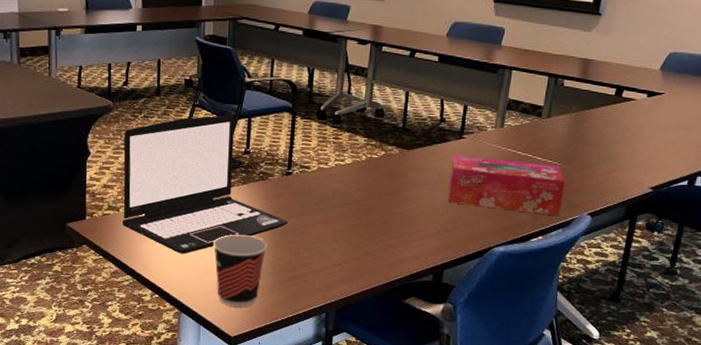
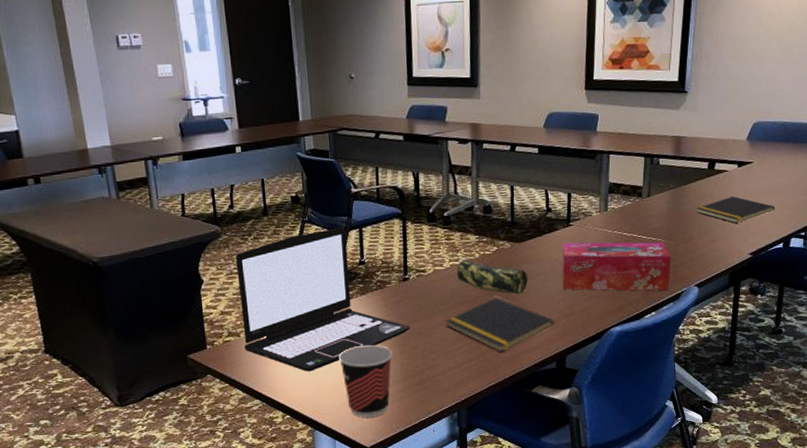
notepad: none [324,201,435,258] -> present [446,296,554,352]
pencil case: none [340,160,414,202] -> present [456,259,529,295]
notepad: none [597,126,684,155] -> present [696,196,776,223]

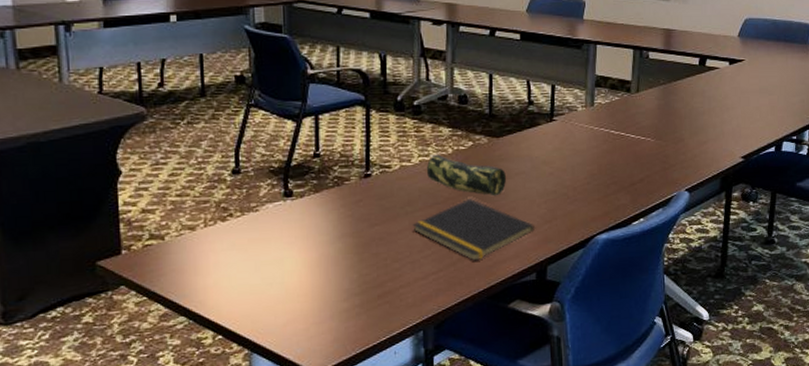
laptop: present [235,228,411,372] -> none [163,114,372,283]
cup: present [338,344,393,417] -> none [284,251,349,338]
tissue box: present [561,242,671,291] -> none [543,139,661,196]
notepad: present [696,196,776,223] -> none [686,95,767,124]

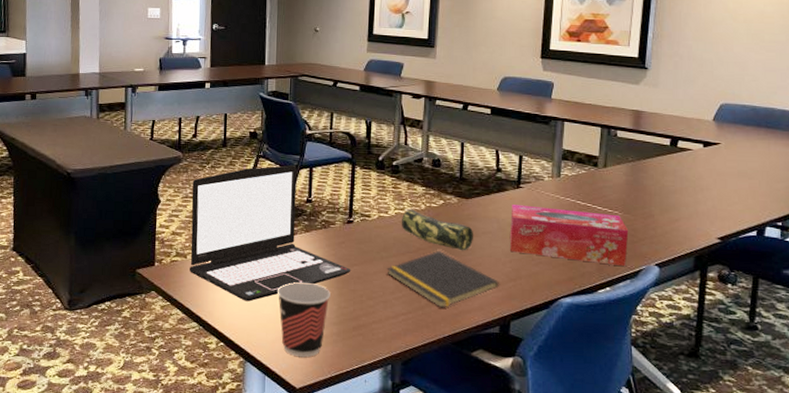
laptop: none [163,114,372,283] -> present [190,165,351,302]
cup: none [284,251,349,338] -> present [277,281,330,357]
tissue box: none [543,139,661,196] -> present [509,205,629,267]

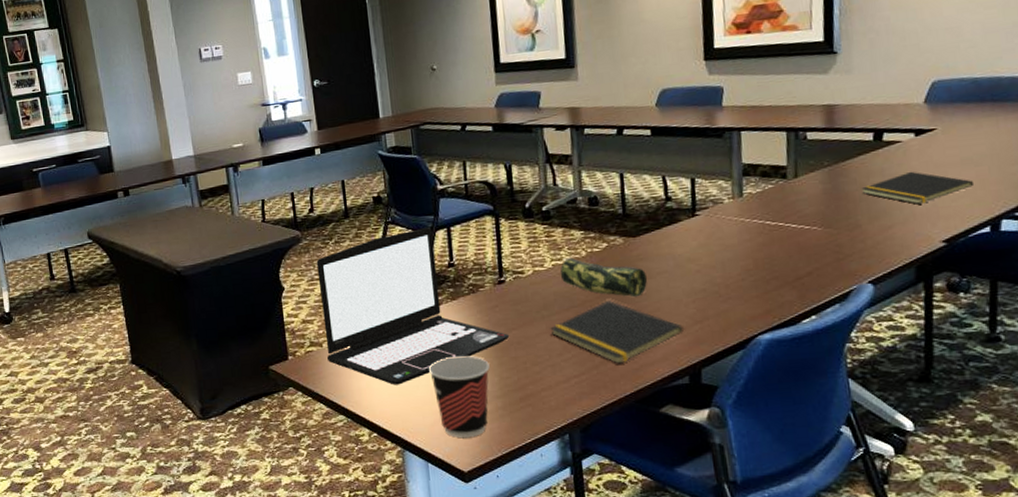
tissue box: present [509,205,629,267] -> none [688,231,833,291]
notepad: none [656,175,747,204] -> present [861,171,975,205]

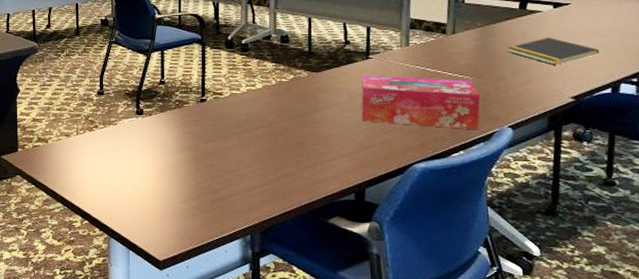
laptop: present [316,228,510,385] -> none [49,49,207,181]
cup: present [428,355,490,438] -> none [136,160,188,231]
notepad: present [550,299,684,364] -> none [241,123,353,179]
pencil case: present [560,257,648,298] -> none [252,85,326,123]
tissue box: none [688,231,833,291] -> present [360,75,481,130]

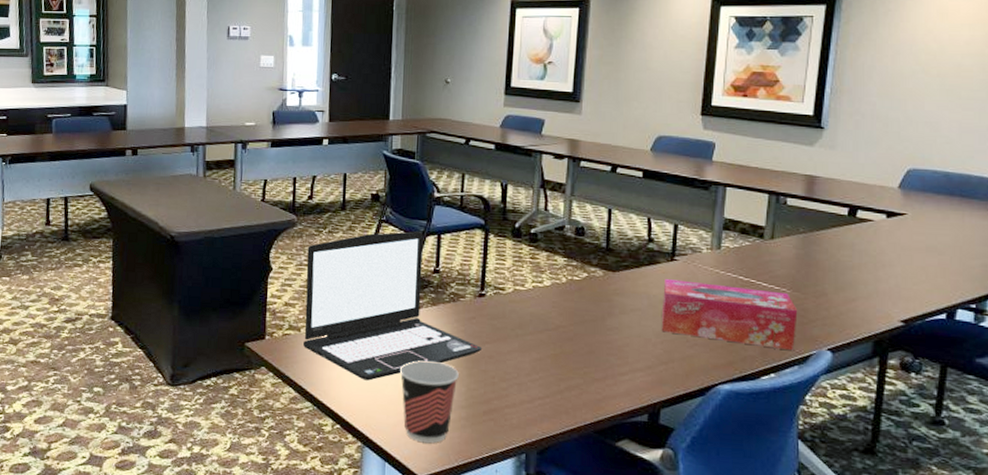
laptop: none [49,49,207,181] -> present [303,231,483,381]
cup: none [136,160,188,231] -> present [399,360,459,443]
notepad: present [507,37,600,65] -> none [831,250,936,283]

